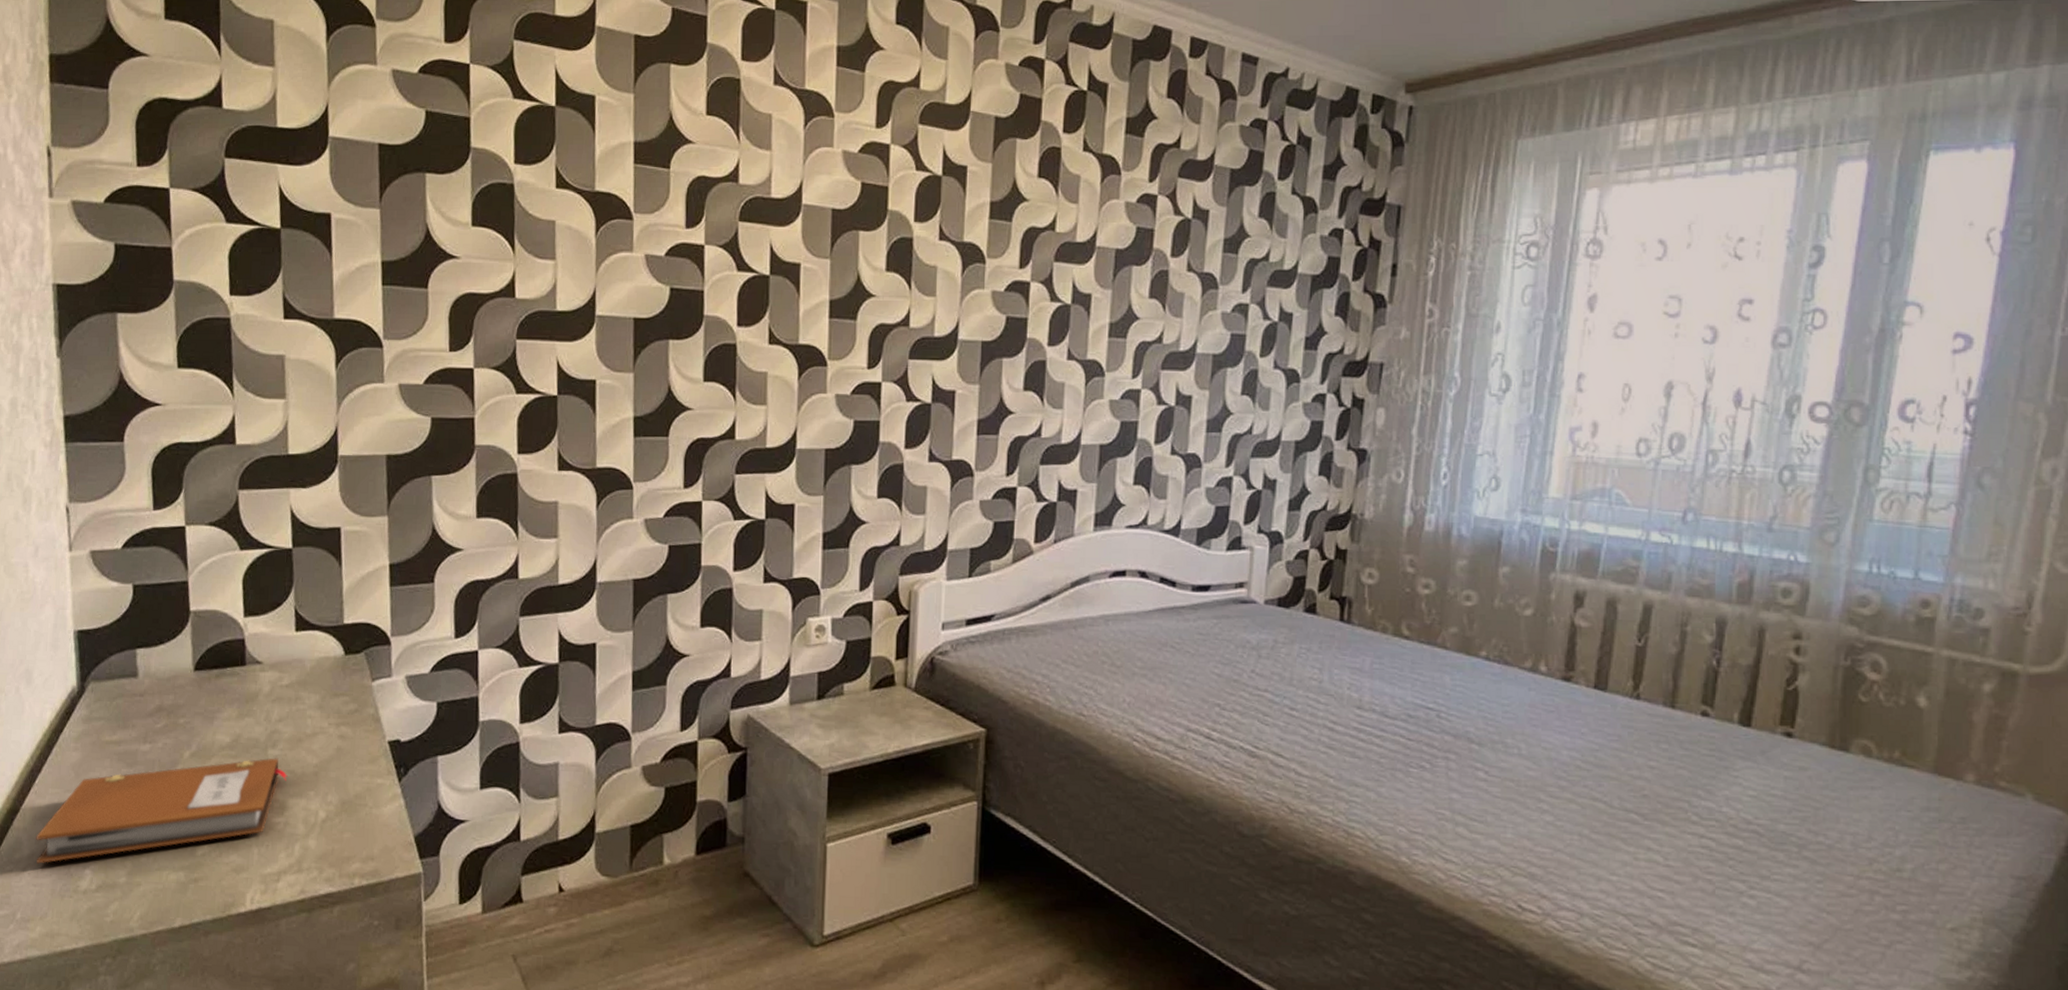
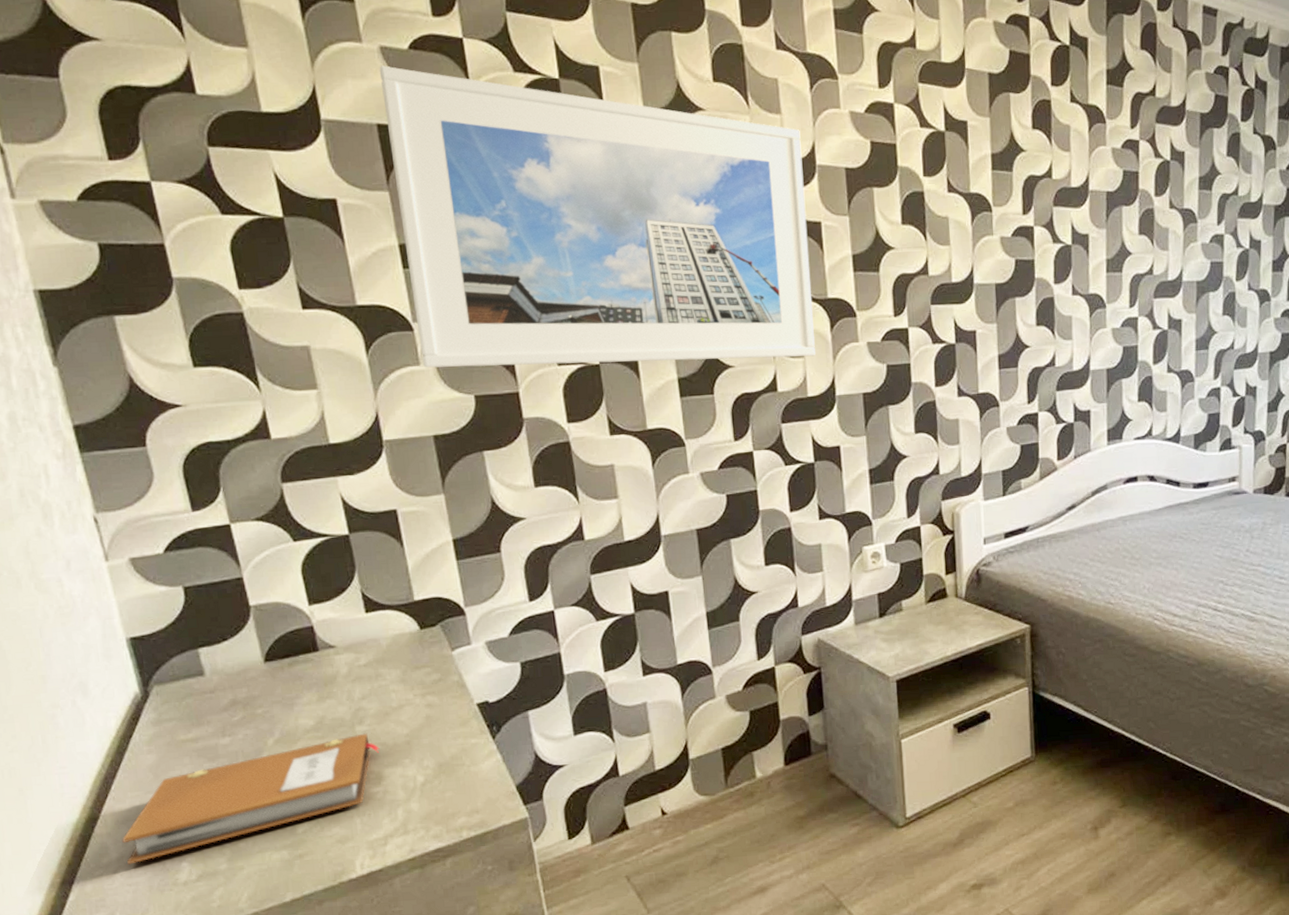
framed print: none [386,88,789,405] -> present [379,65,815,368]

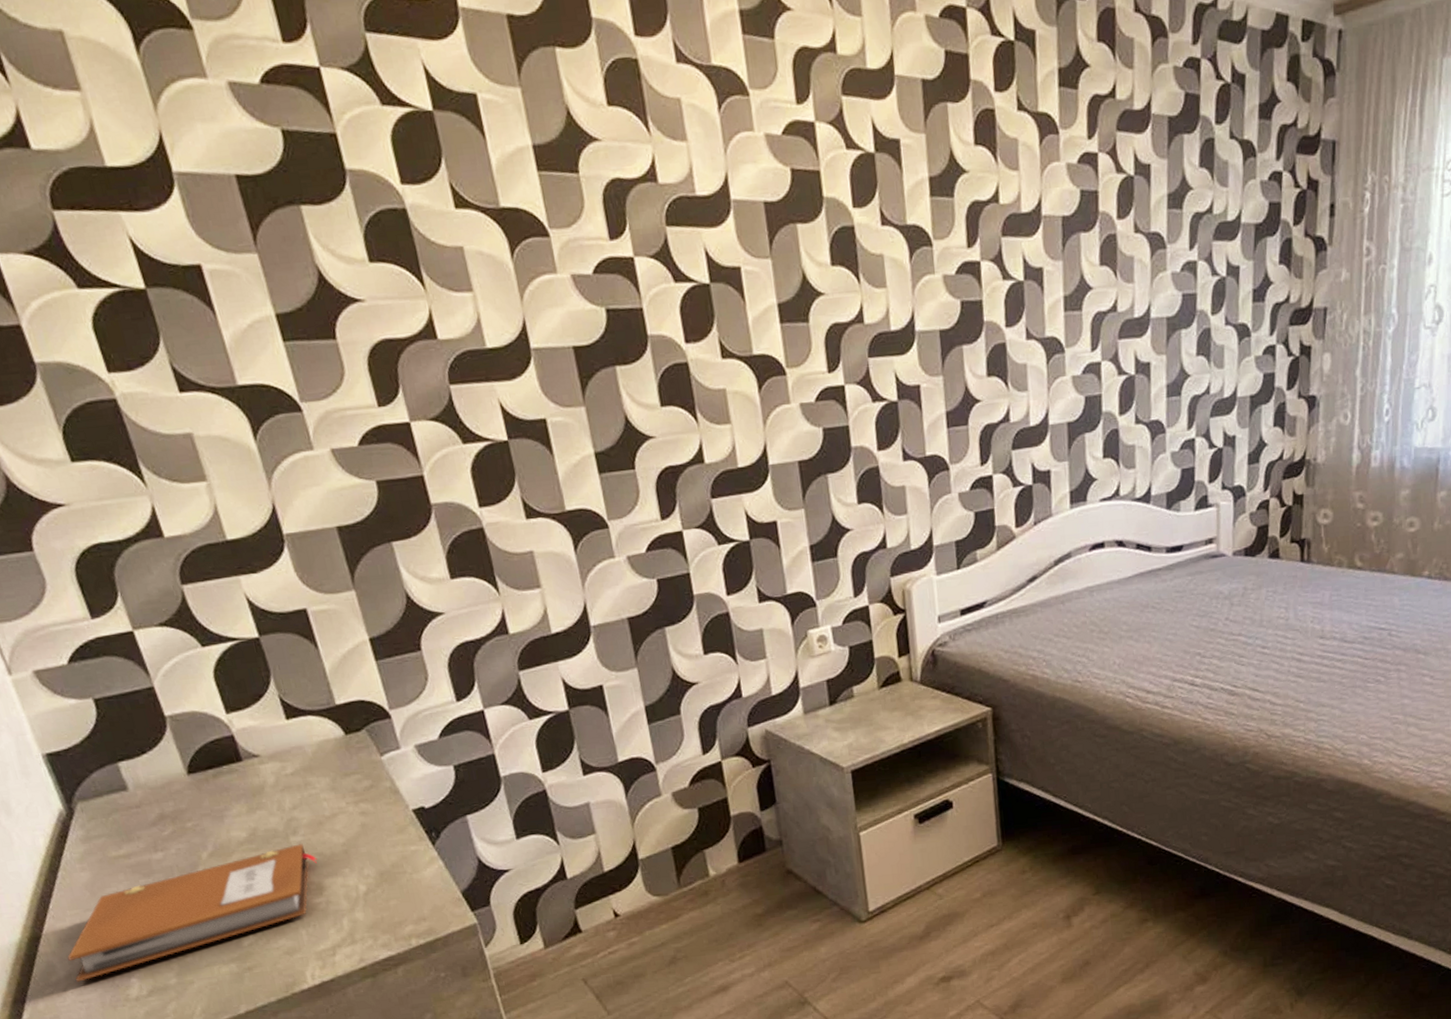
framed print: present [379,65,815,368] -> none [230,104,744,453]

